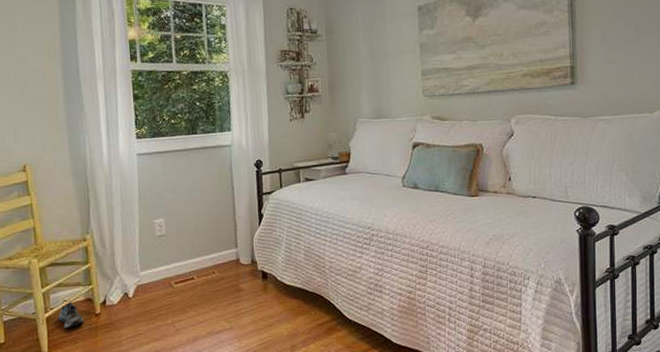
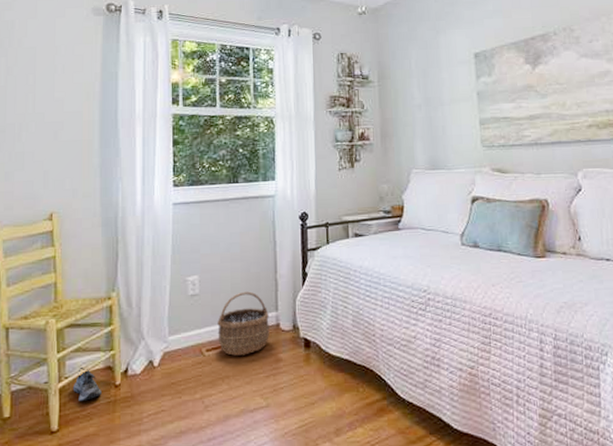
wicker basket: none [183,231,231,287] -> present [217,291,269,356]

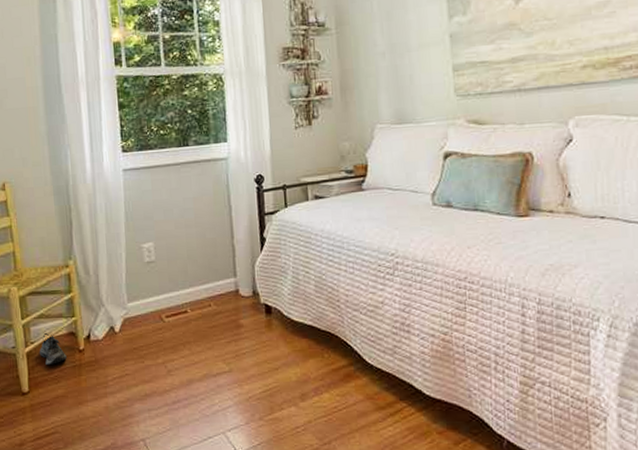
wicker basket: present [217,291,269,356] -> none [175,257,229,322]

